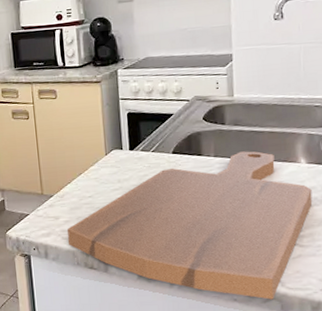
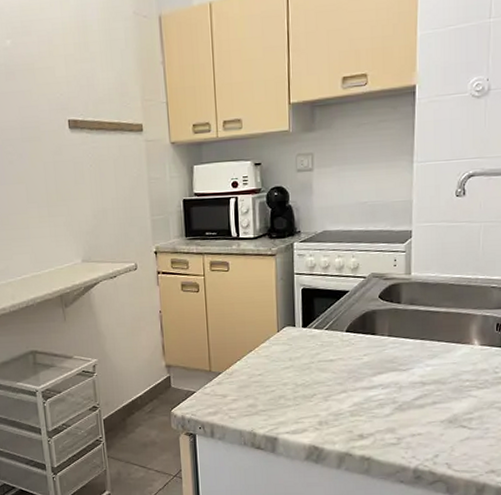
cutting board: present [67,151,313,300] -> none [235,331,484,482]

